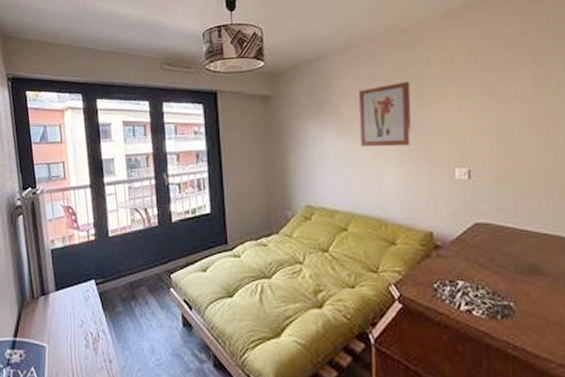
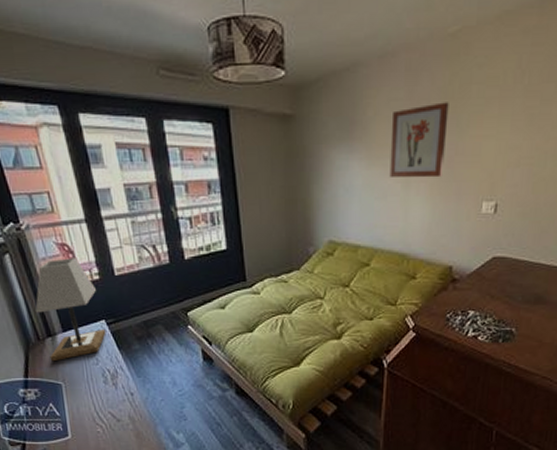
lamp: none [34,219,94,322] -> present [35,258,106,362]

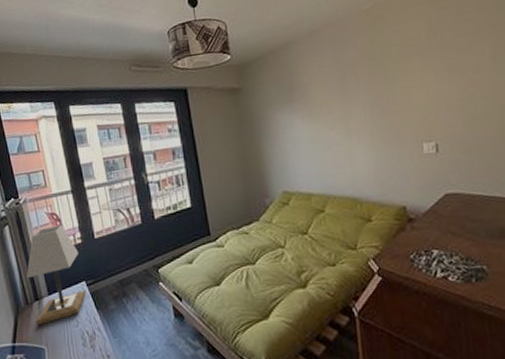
wall art: present [389,102,449,178] -> none [325,62,380,130]

